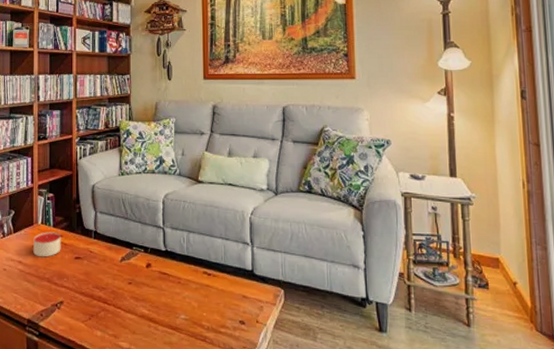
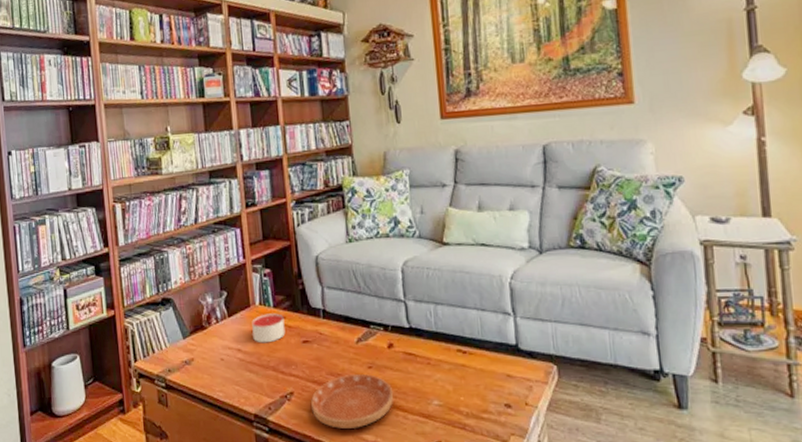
saucer: none [78,288,147,336] -> present [311,373,393,429]

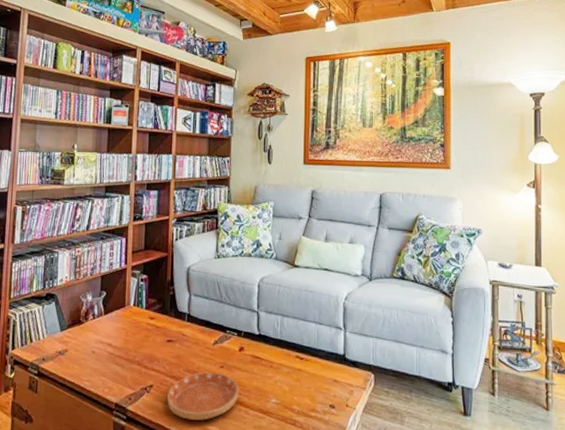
candle: present [252,313,286,343] -> none [124,314,154,340]

